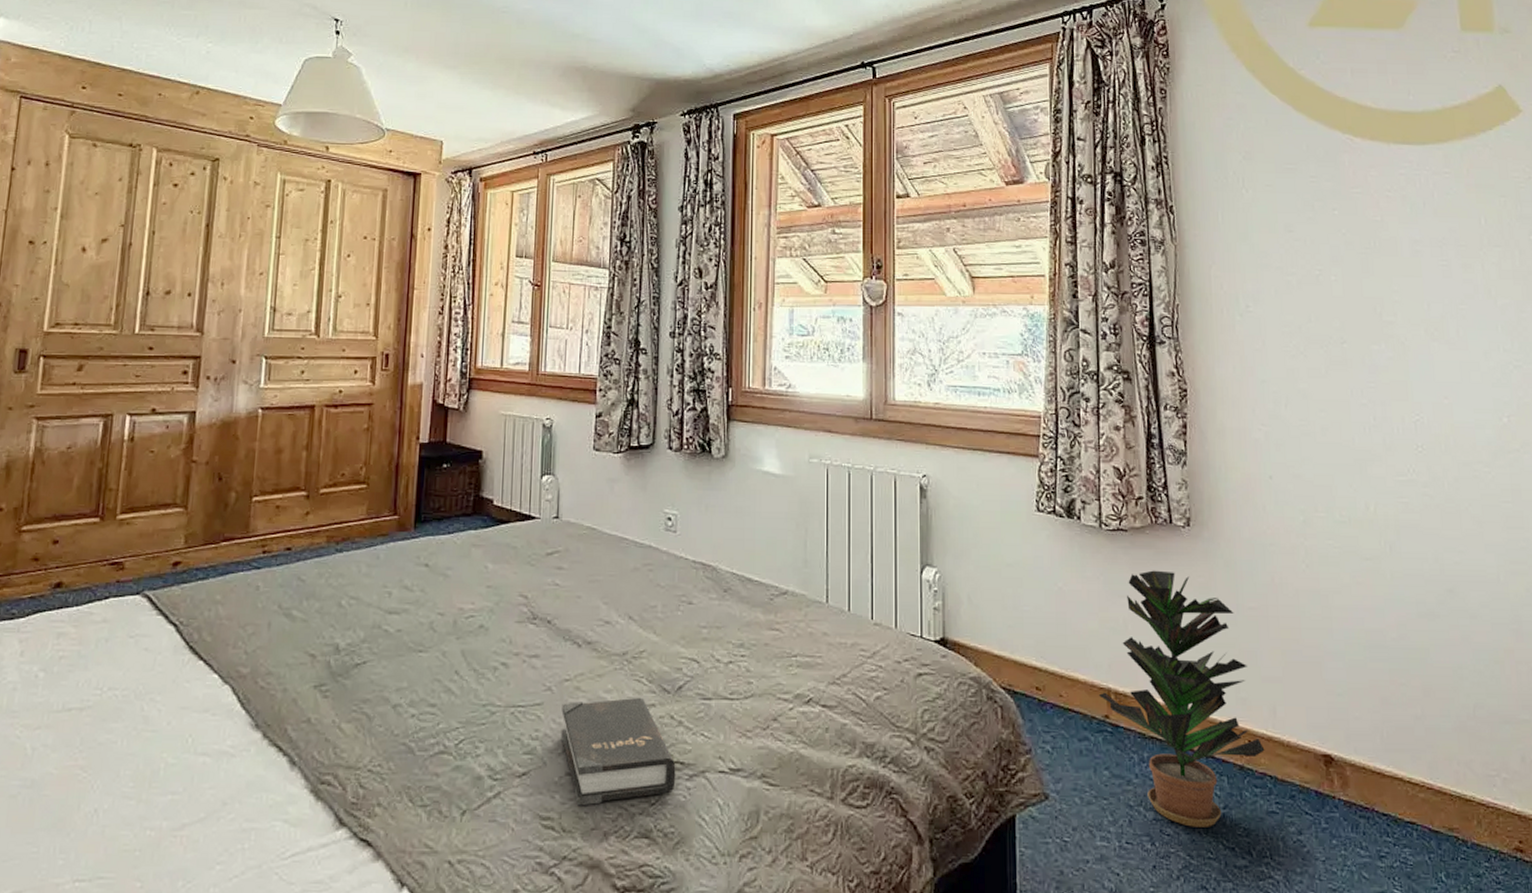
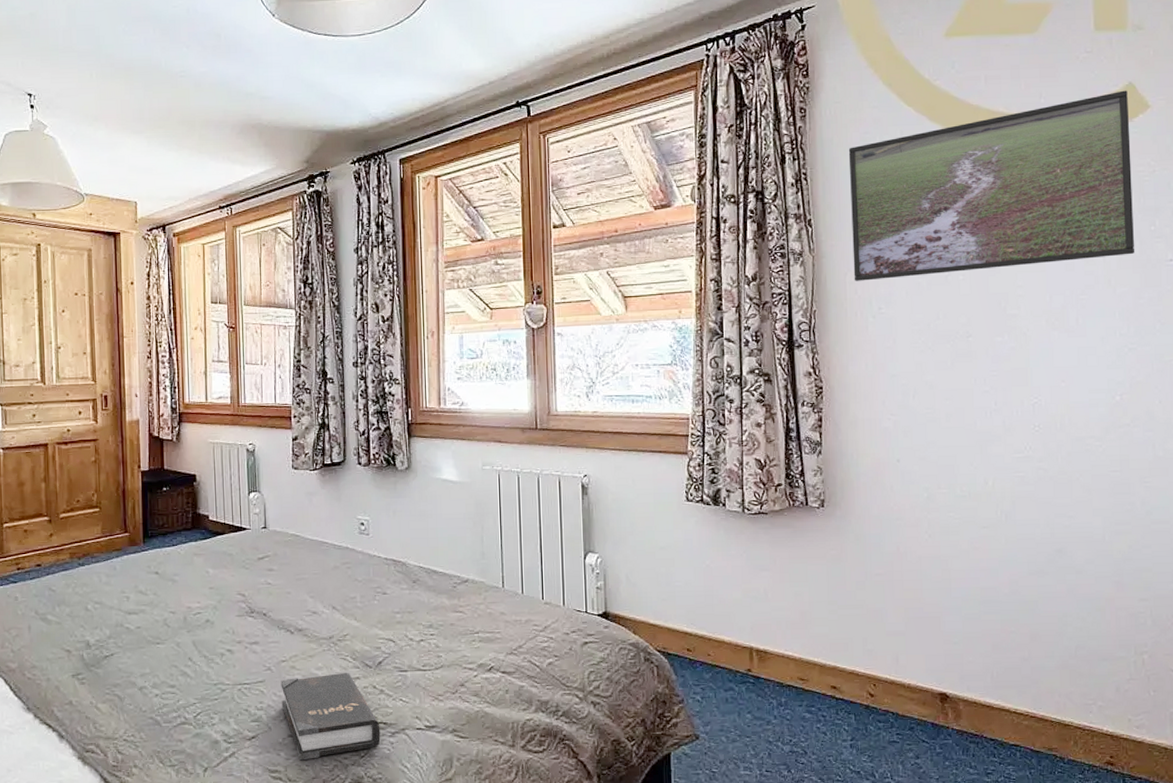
potted plant: present [1098,570,1265,827] -> none [742,546,888,756]
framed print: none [1211,93,1514,276] -> present [848,90,1134,281]

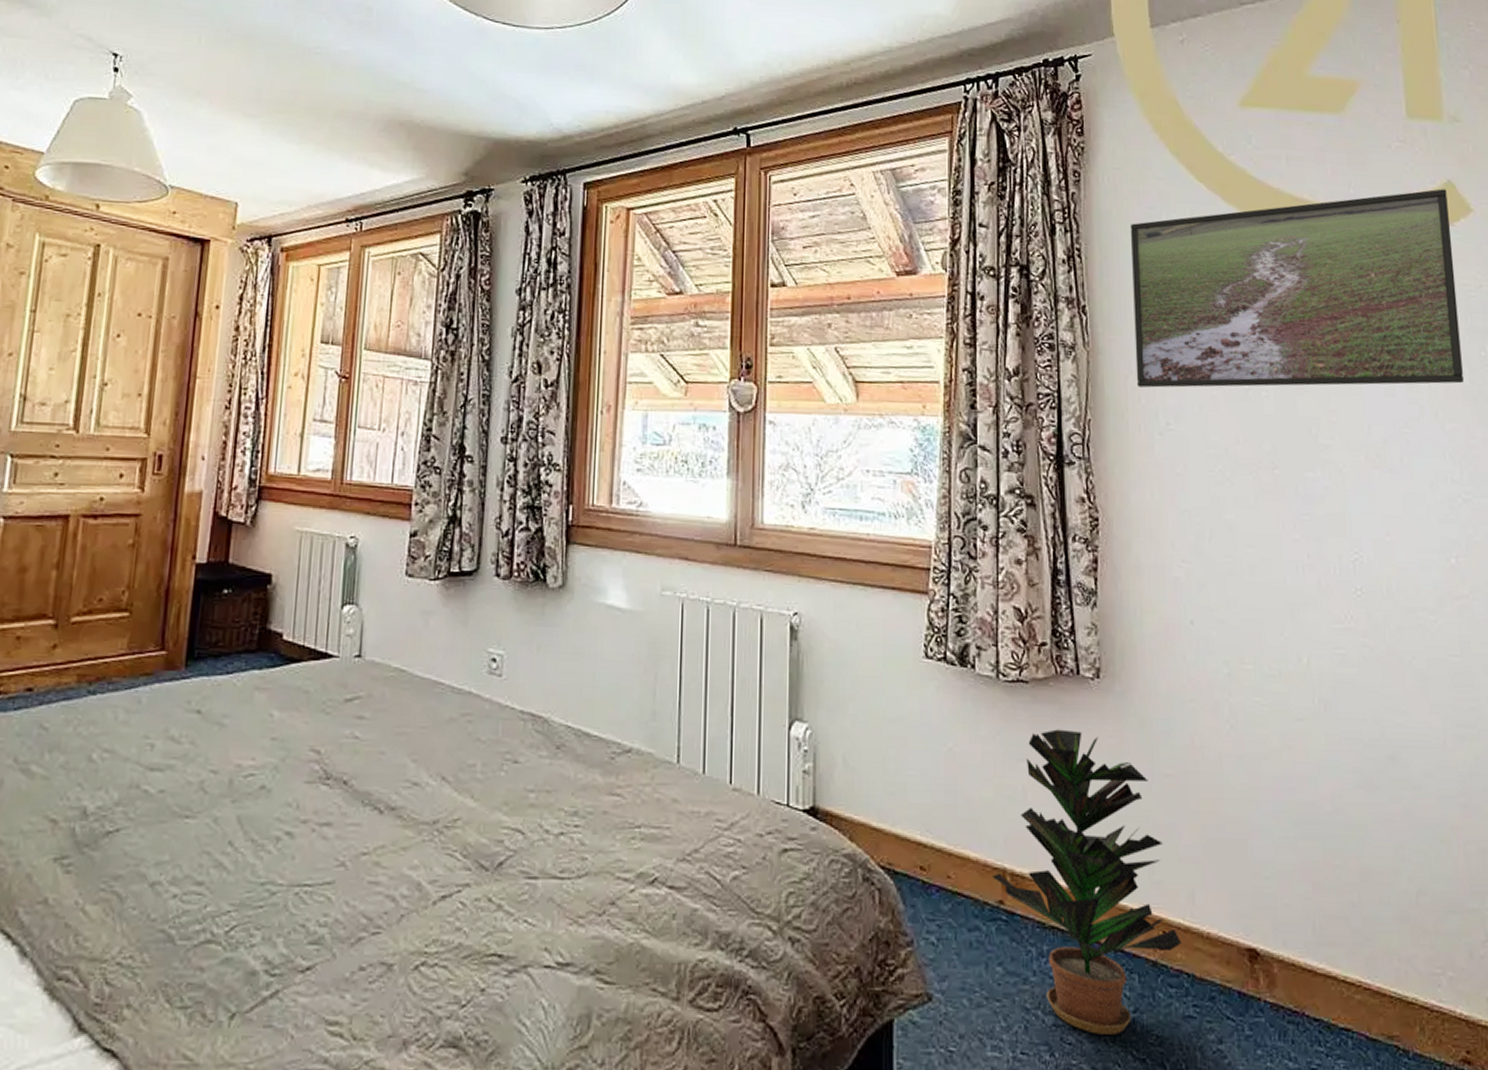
hardback book: present [281,672,381,761] -> none [354,875,493,1008]
potted plant: none [742,546,888,756] -> present [992,729,1182,1035]

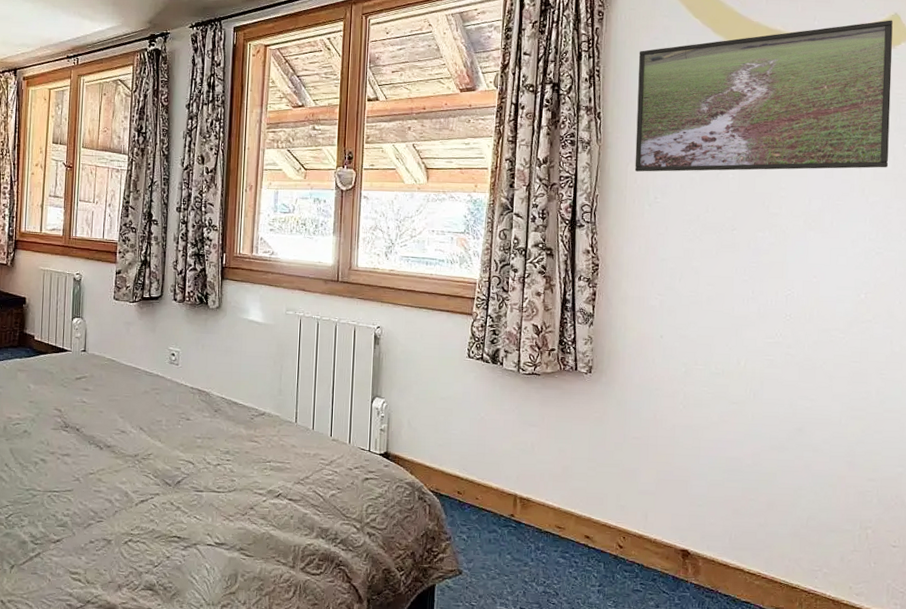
potted plant: present [992,729,1182,1035] -> none [507,406,636,599]

